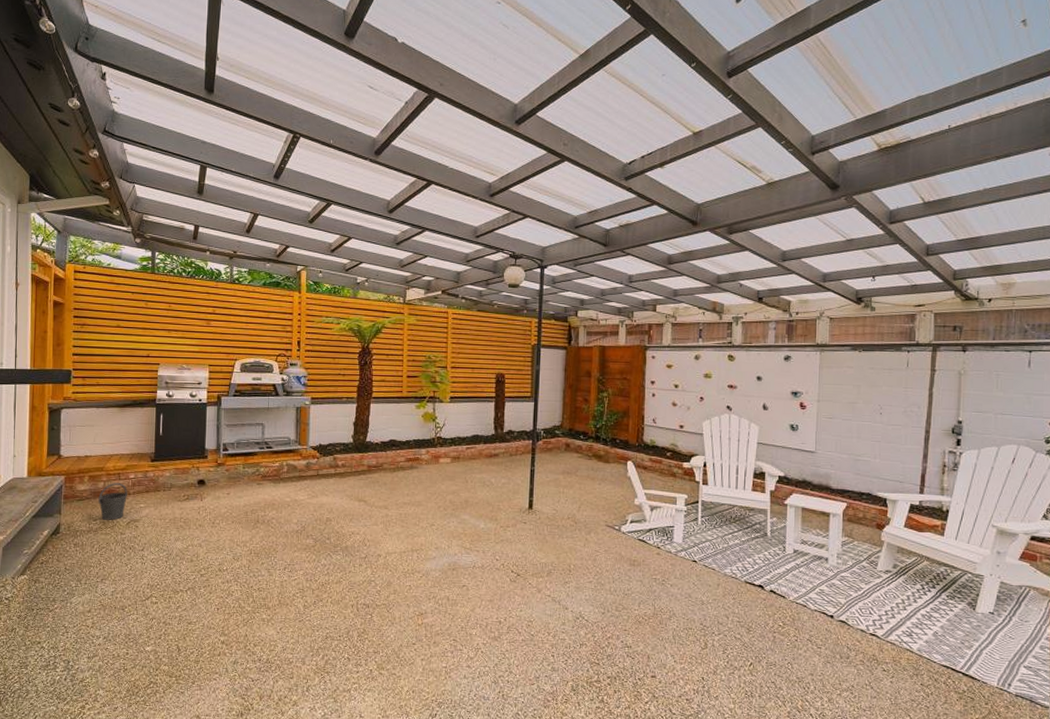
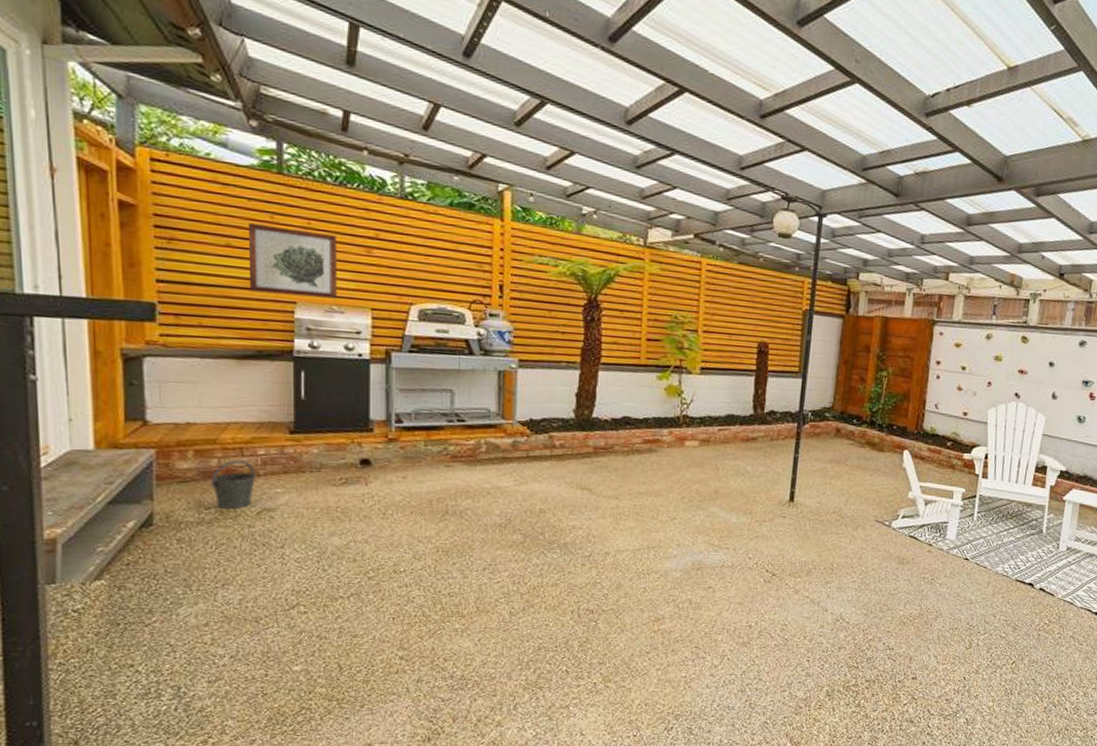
wall art: none [129,309,188,360] -> present [248,222,337,299]

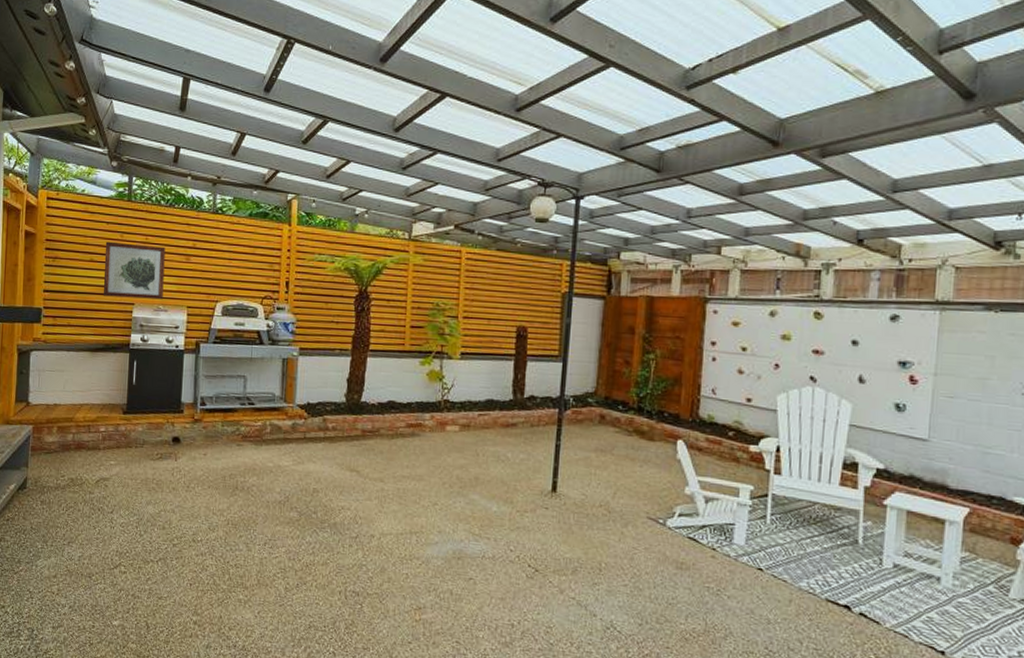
bucket: present [211,460,255,509] -> none [67,435,97,478]

